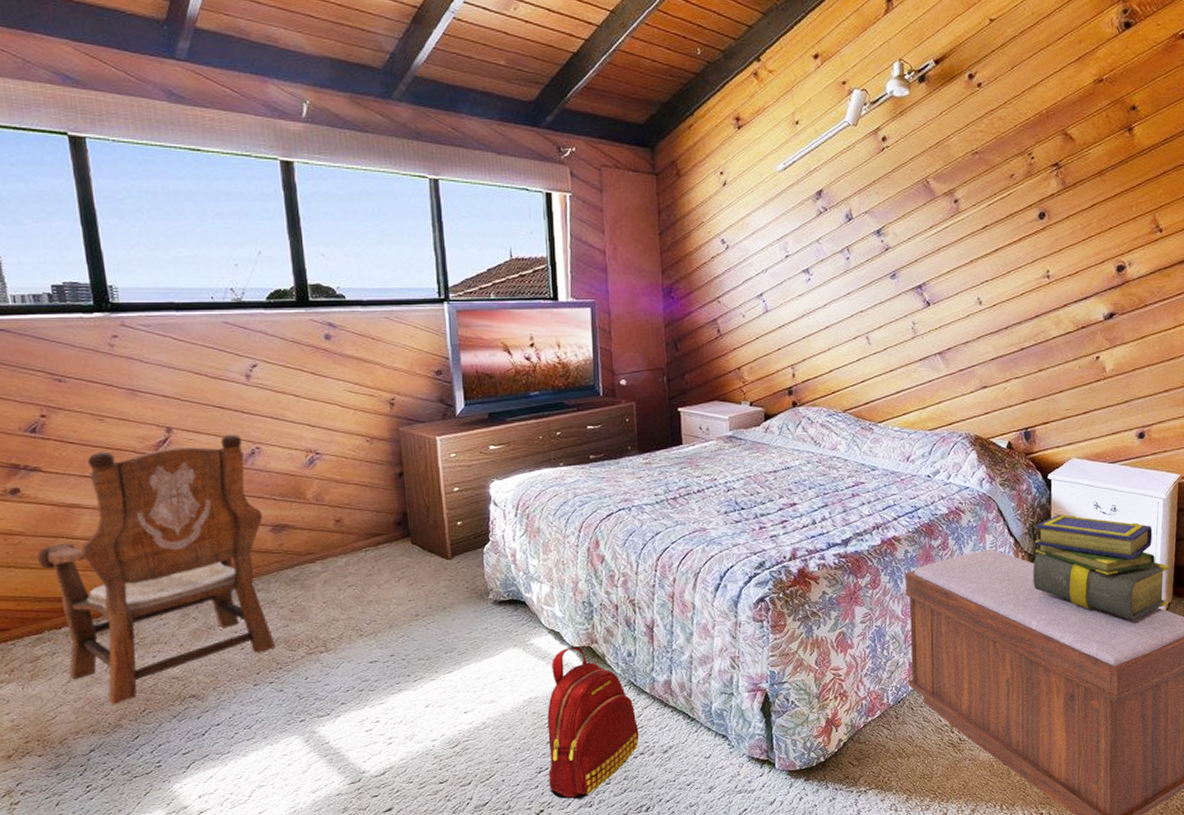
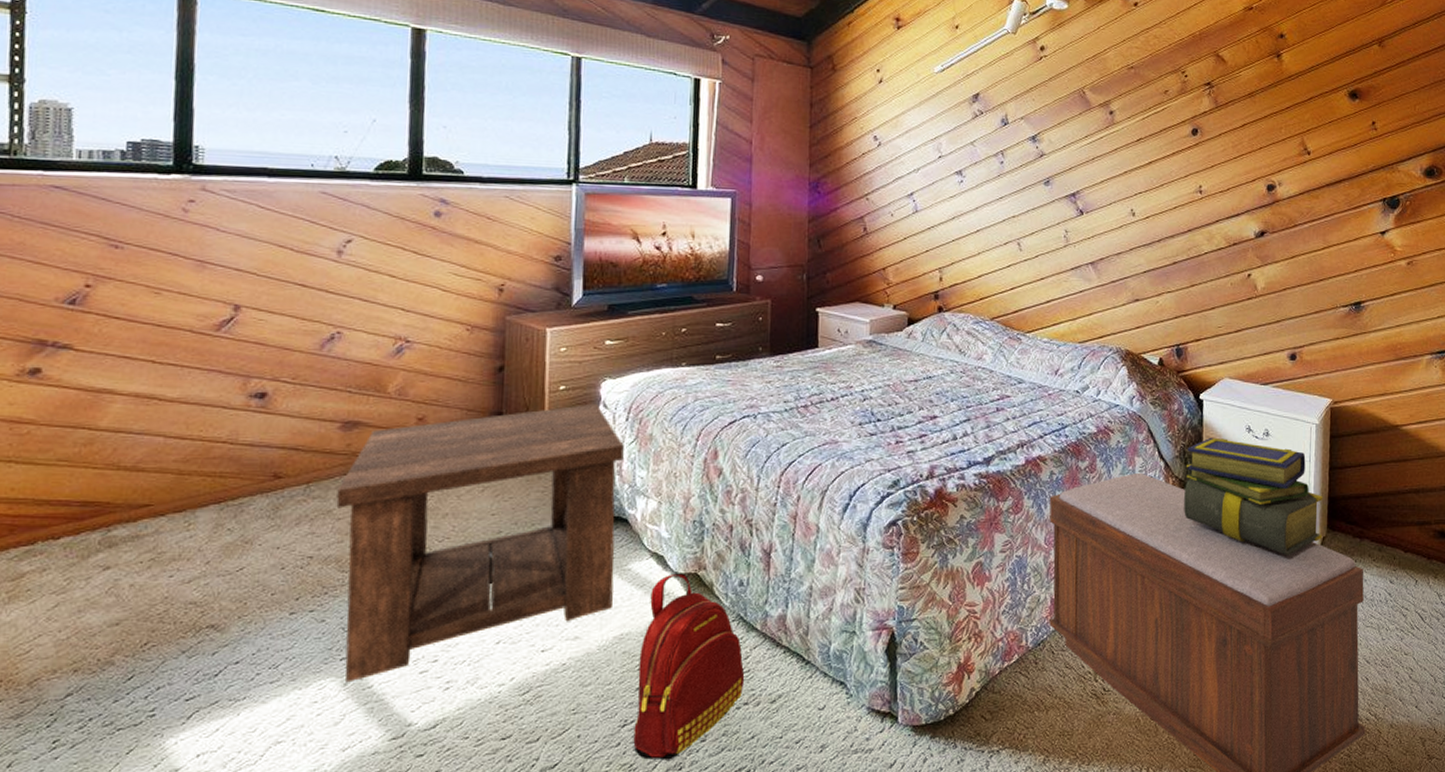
armchair: present [38,434,275,705] -> none [47,316,332,636]
side table: none [277,502,520,740] -> present [336,403,624,683]

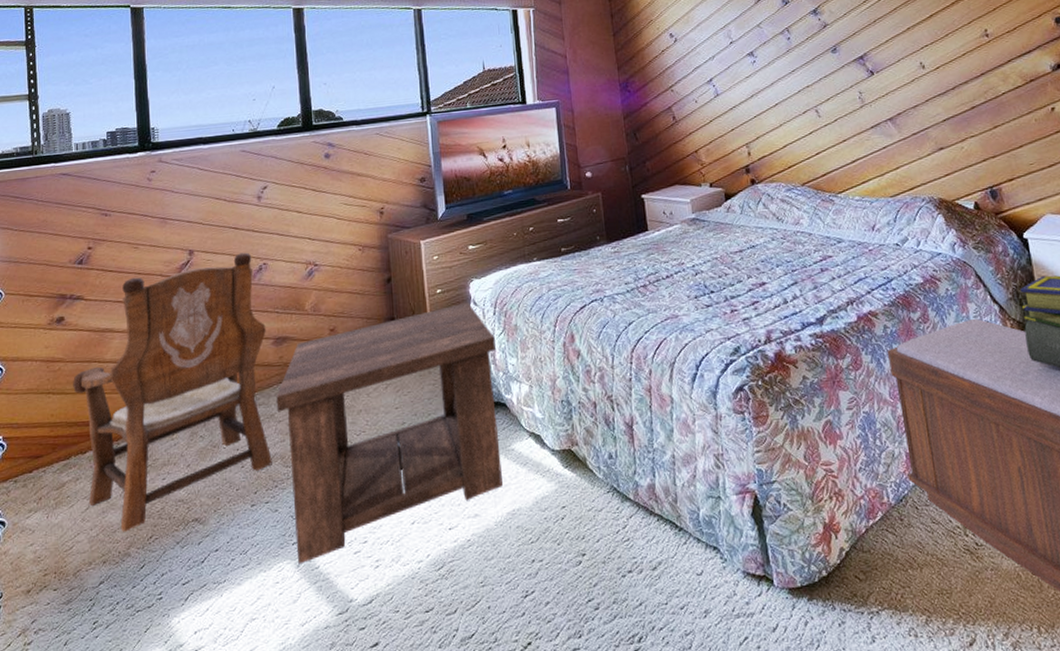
armchair: none [47,316,332,636] -> present [73,252,272,532]
backpack: present [633,573,745,760] -> none [531,450,626,629]

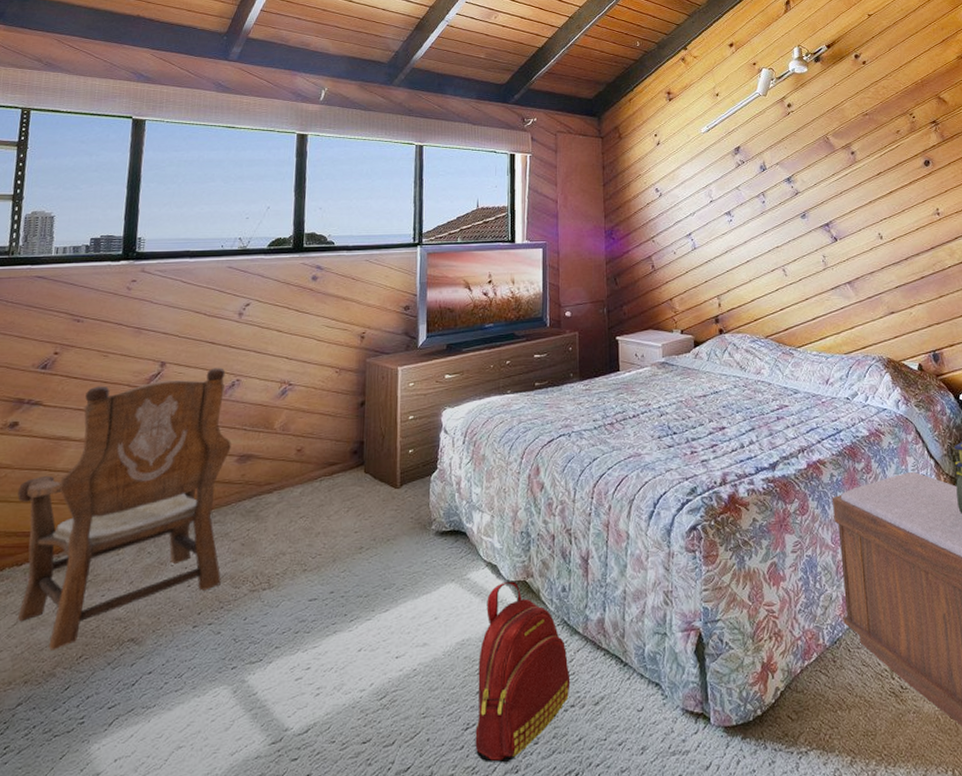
side table: present [276,302,503,565] -> none [232,430,462,690]
backpack: none [531,450,626,629] -> present [475,581,571,763]

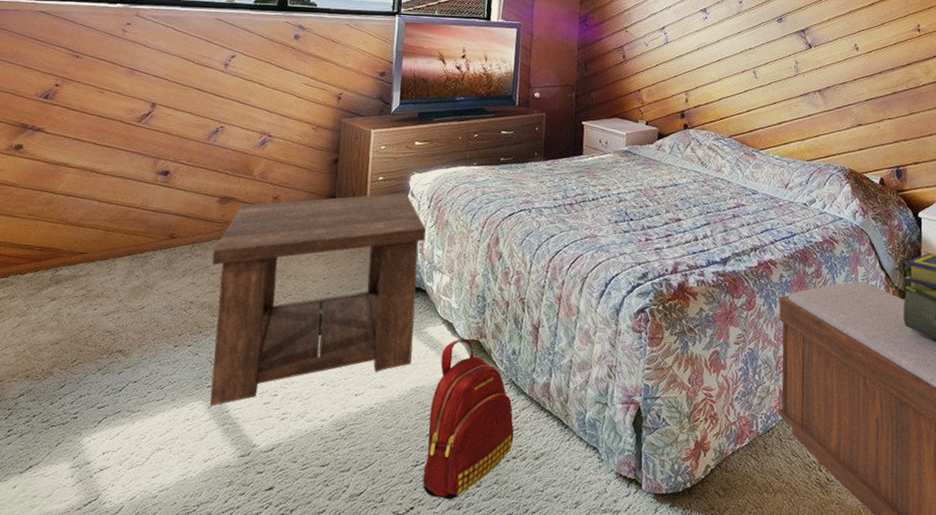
armchair: present [17,367,231,651] -> none [20,113,214,352]
side table: none [232,430,462,690] -> present [210,192,426,407]

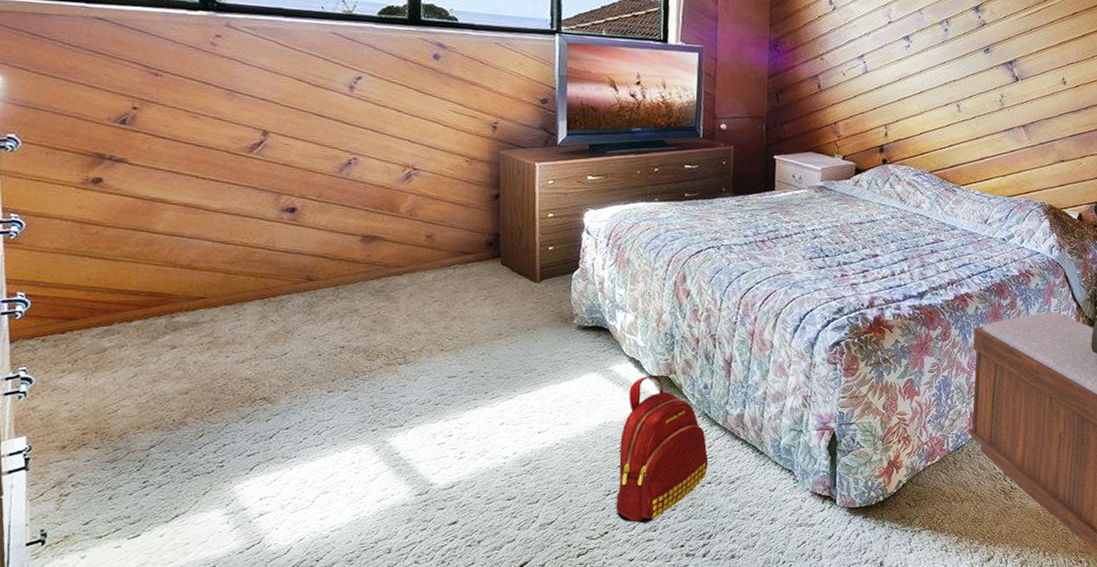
side table: present [210,192,426,407] -> none [361,230,605,449]

